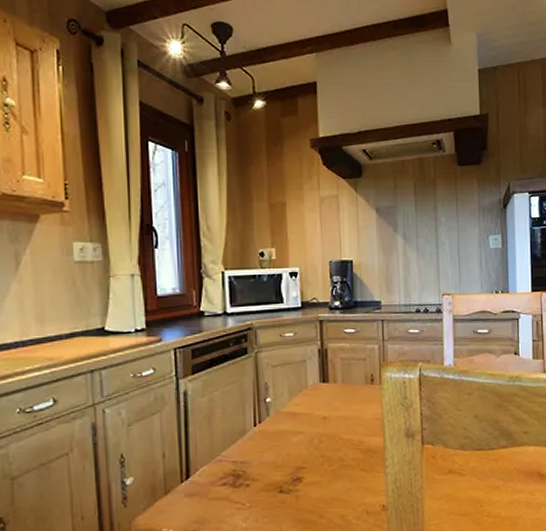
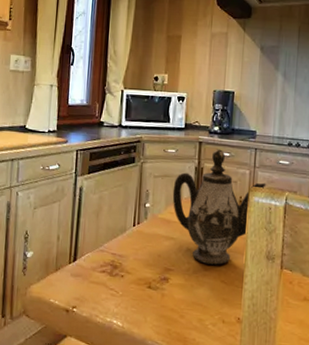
teapot: none [295,326,398,454] -> present [172,149,267,265]

